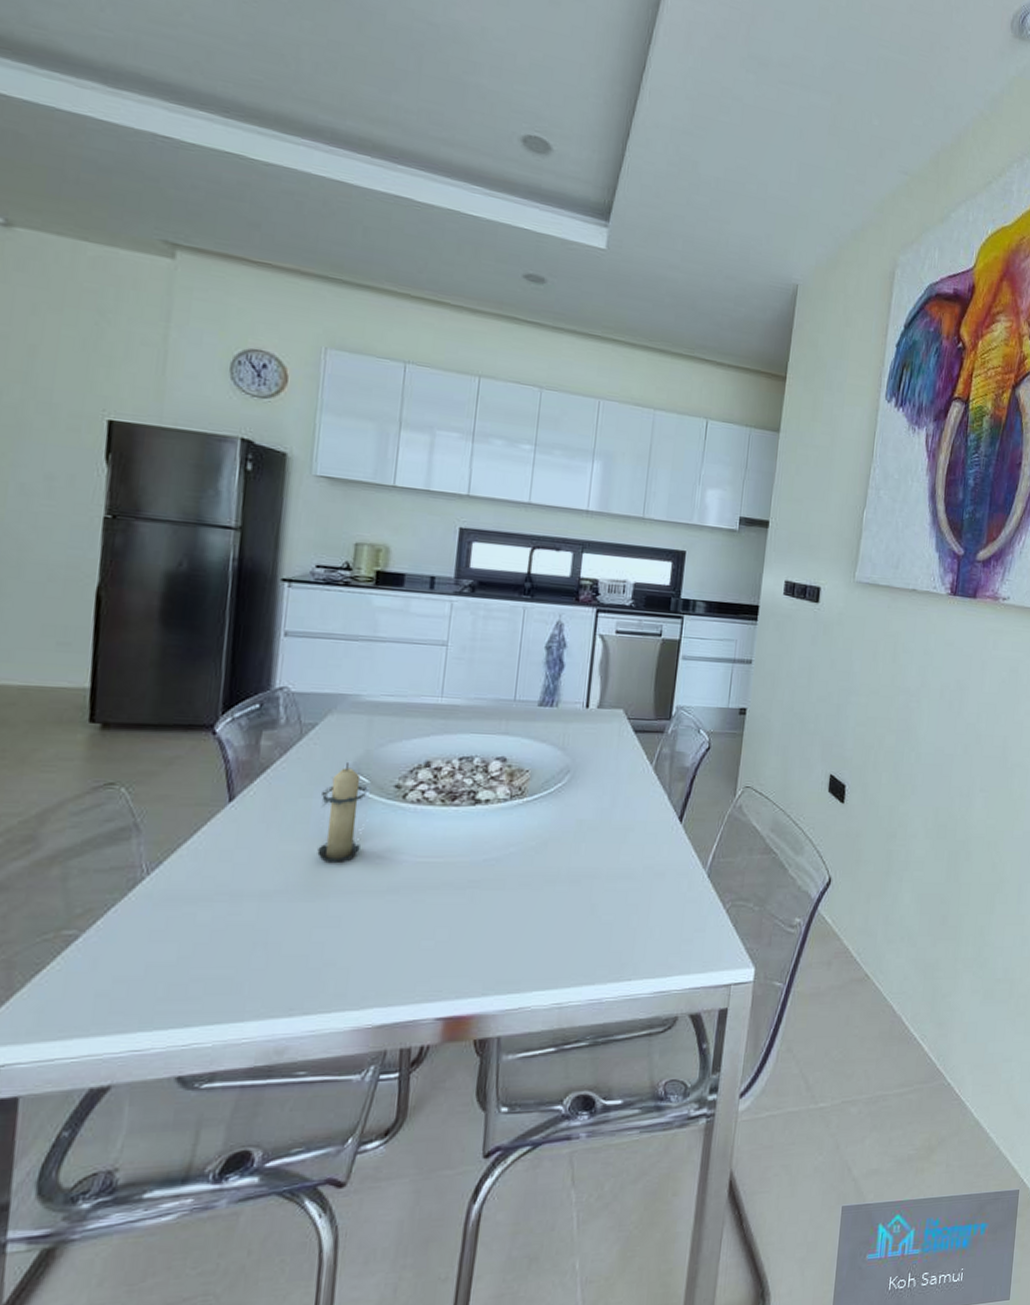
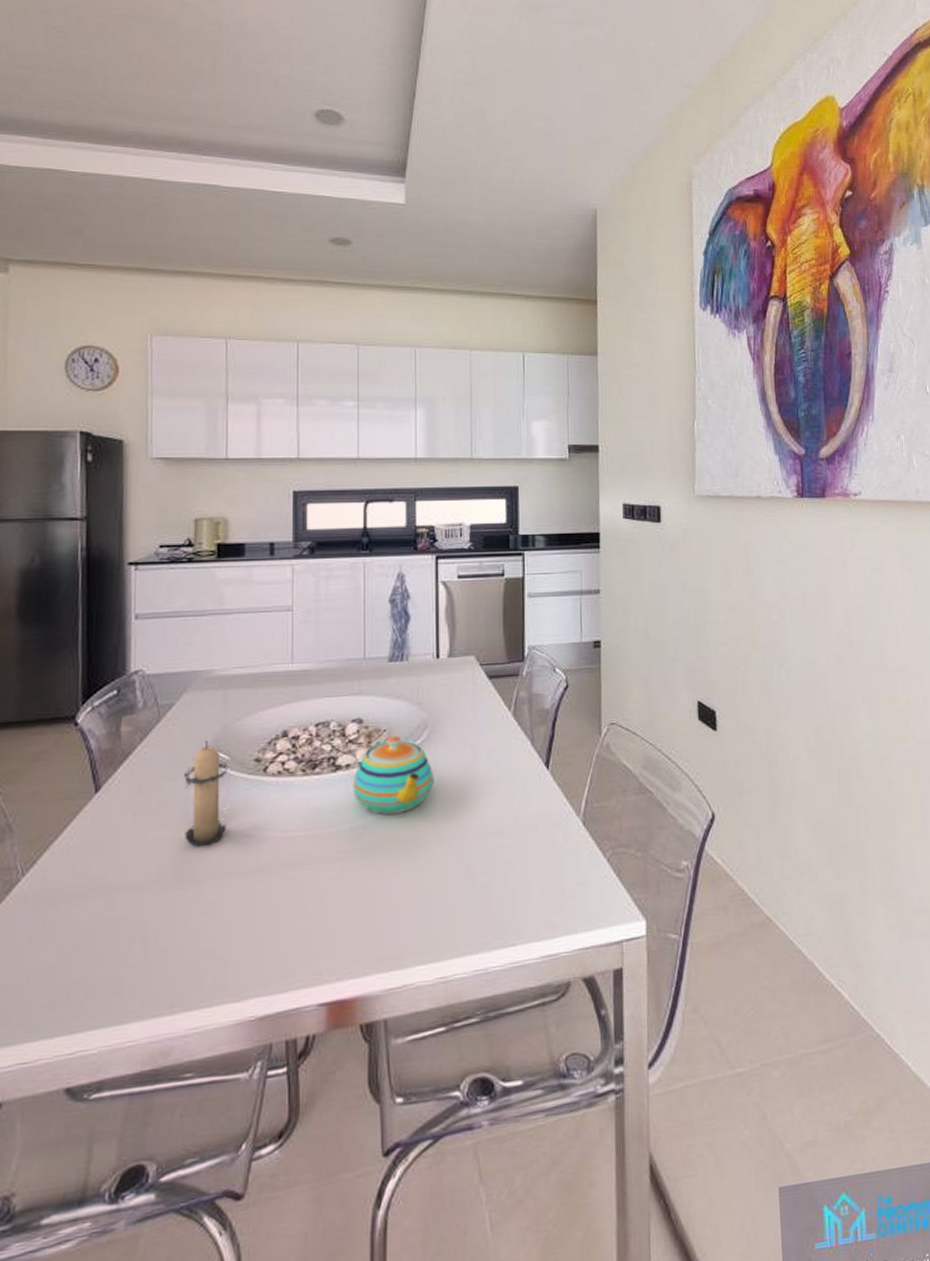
teapot: none [490,776,571,851] -> present [353,735,434,815]

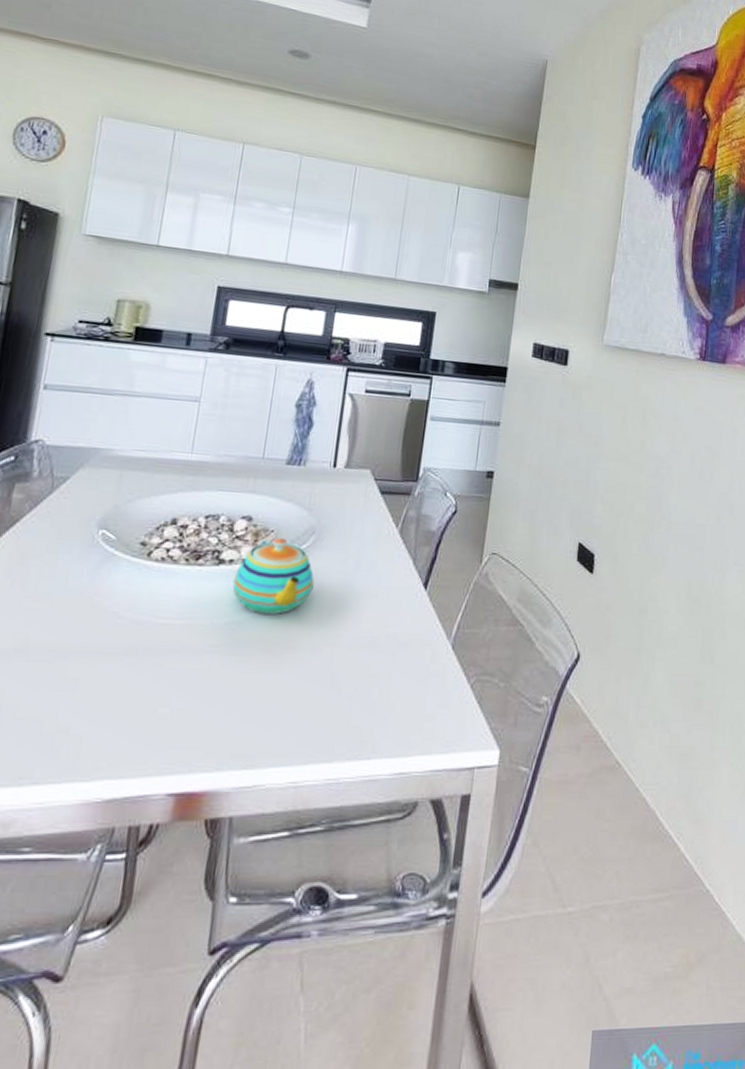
candle: present [184,739,229,846] -> none [59,516,114,622]

